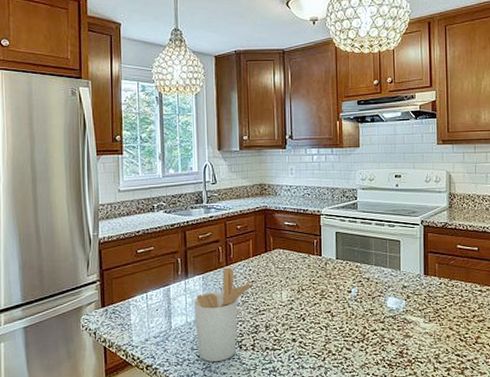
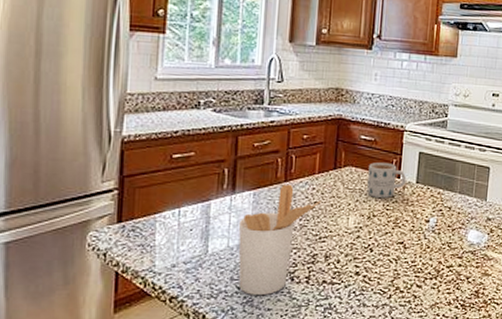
mug: none [294,243,327,274] -> present [367,162,406,198]

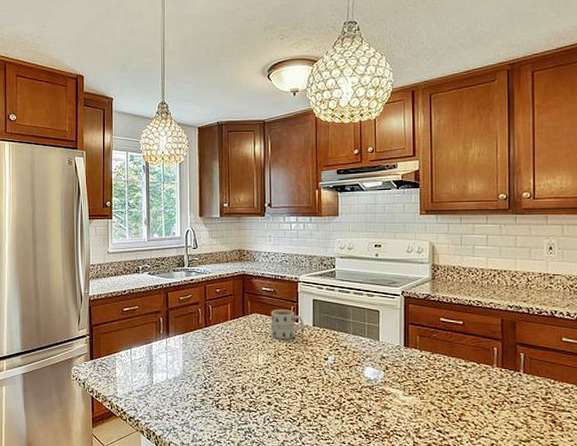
utensil holder: present [238,184,322,296] -> none [173,329,235,419]

